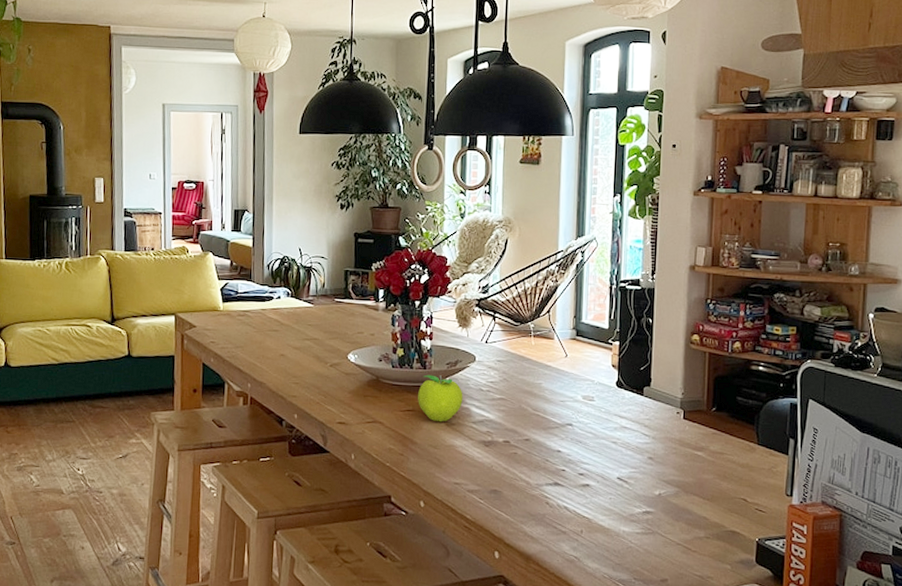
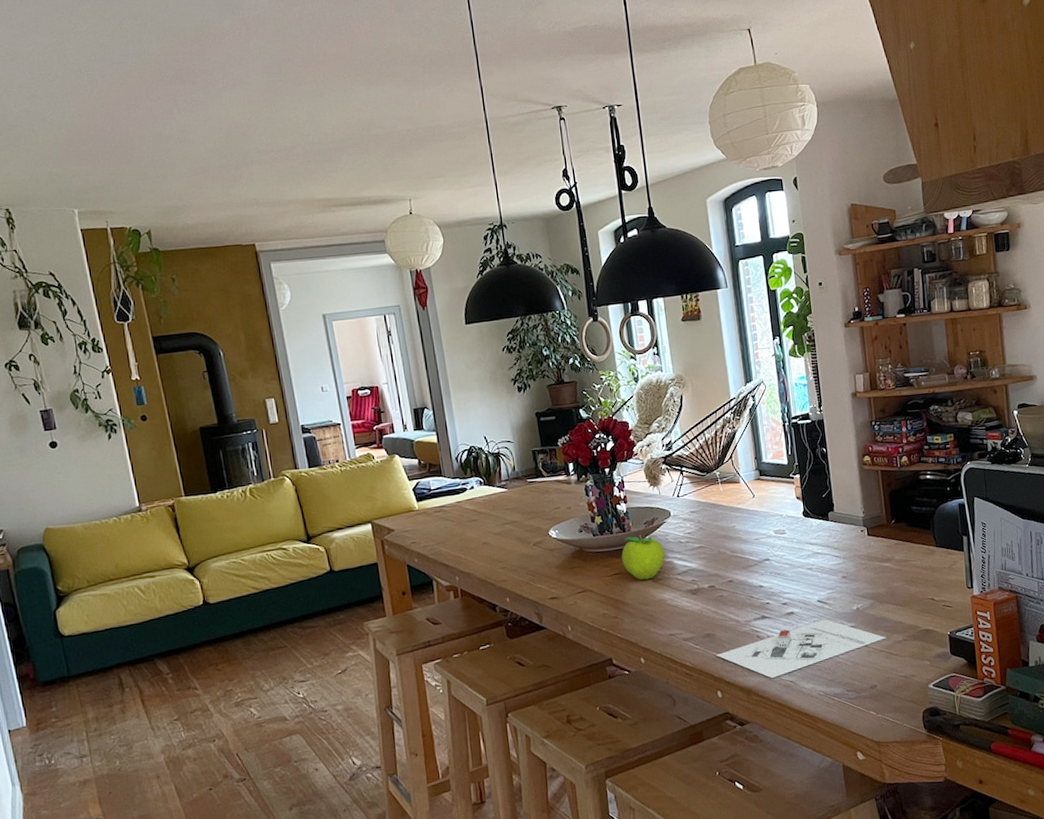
architectural model: none [500,498,687,549] -> present [716,619,886,678]

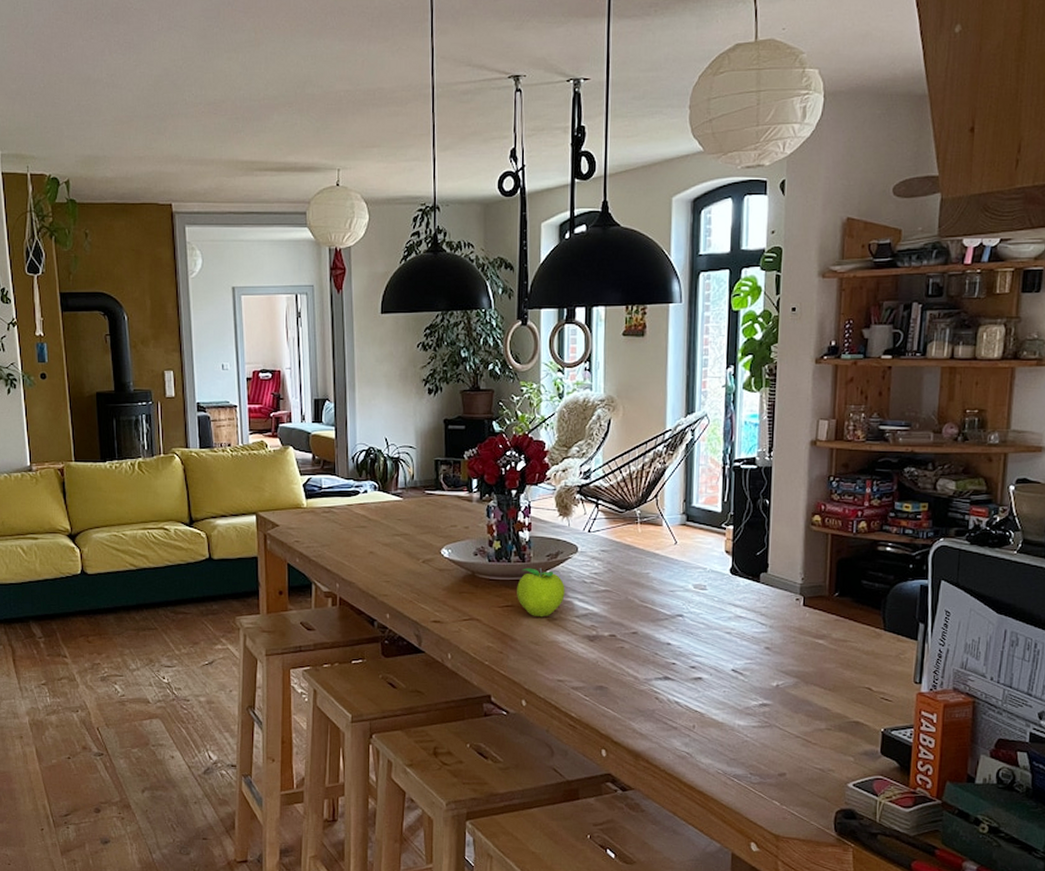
architectural model: present [716,619,886,678] -> none [607,691,806,746]

